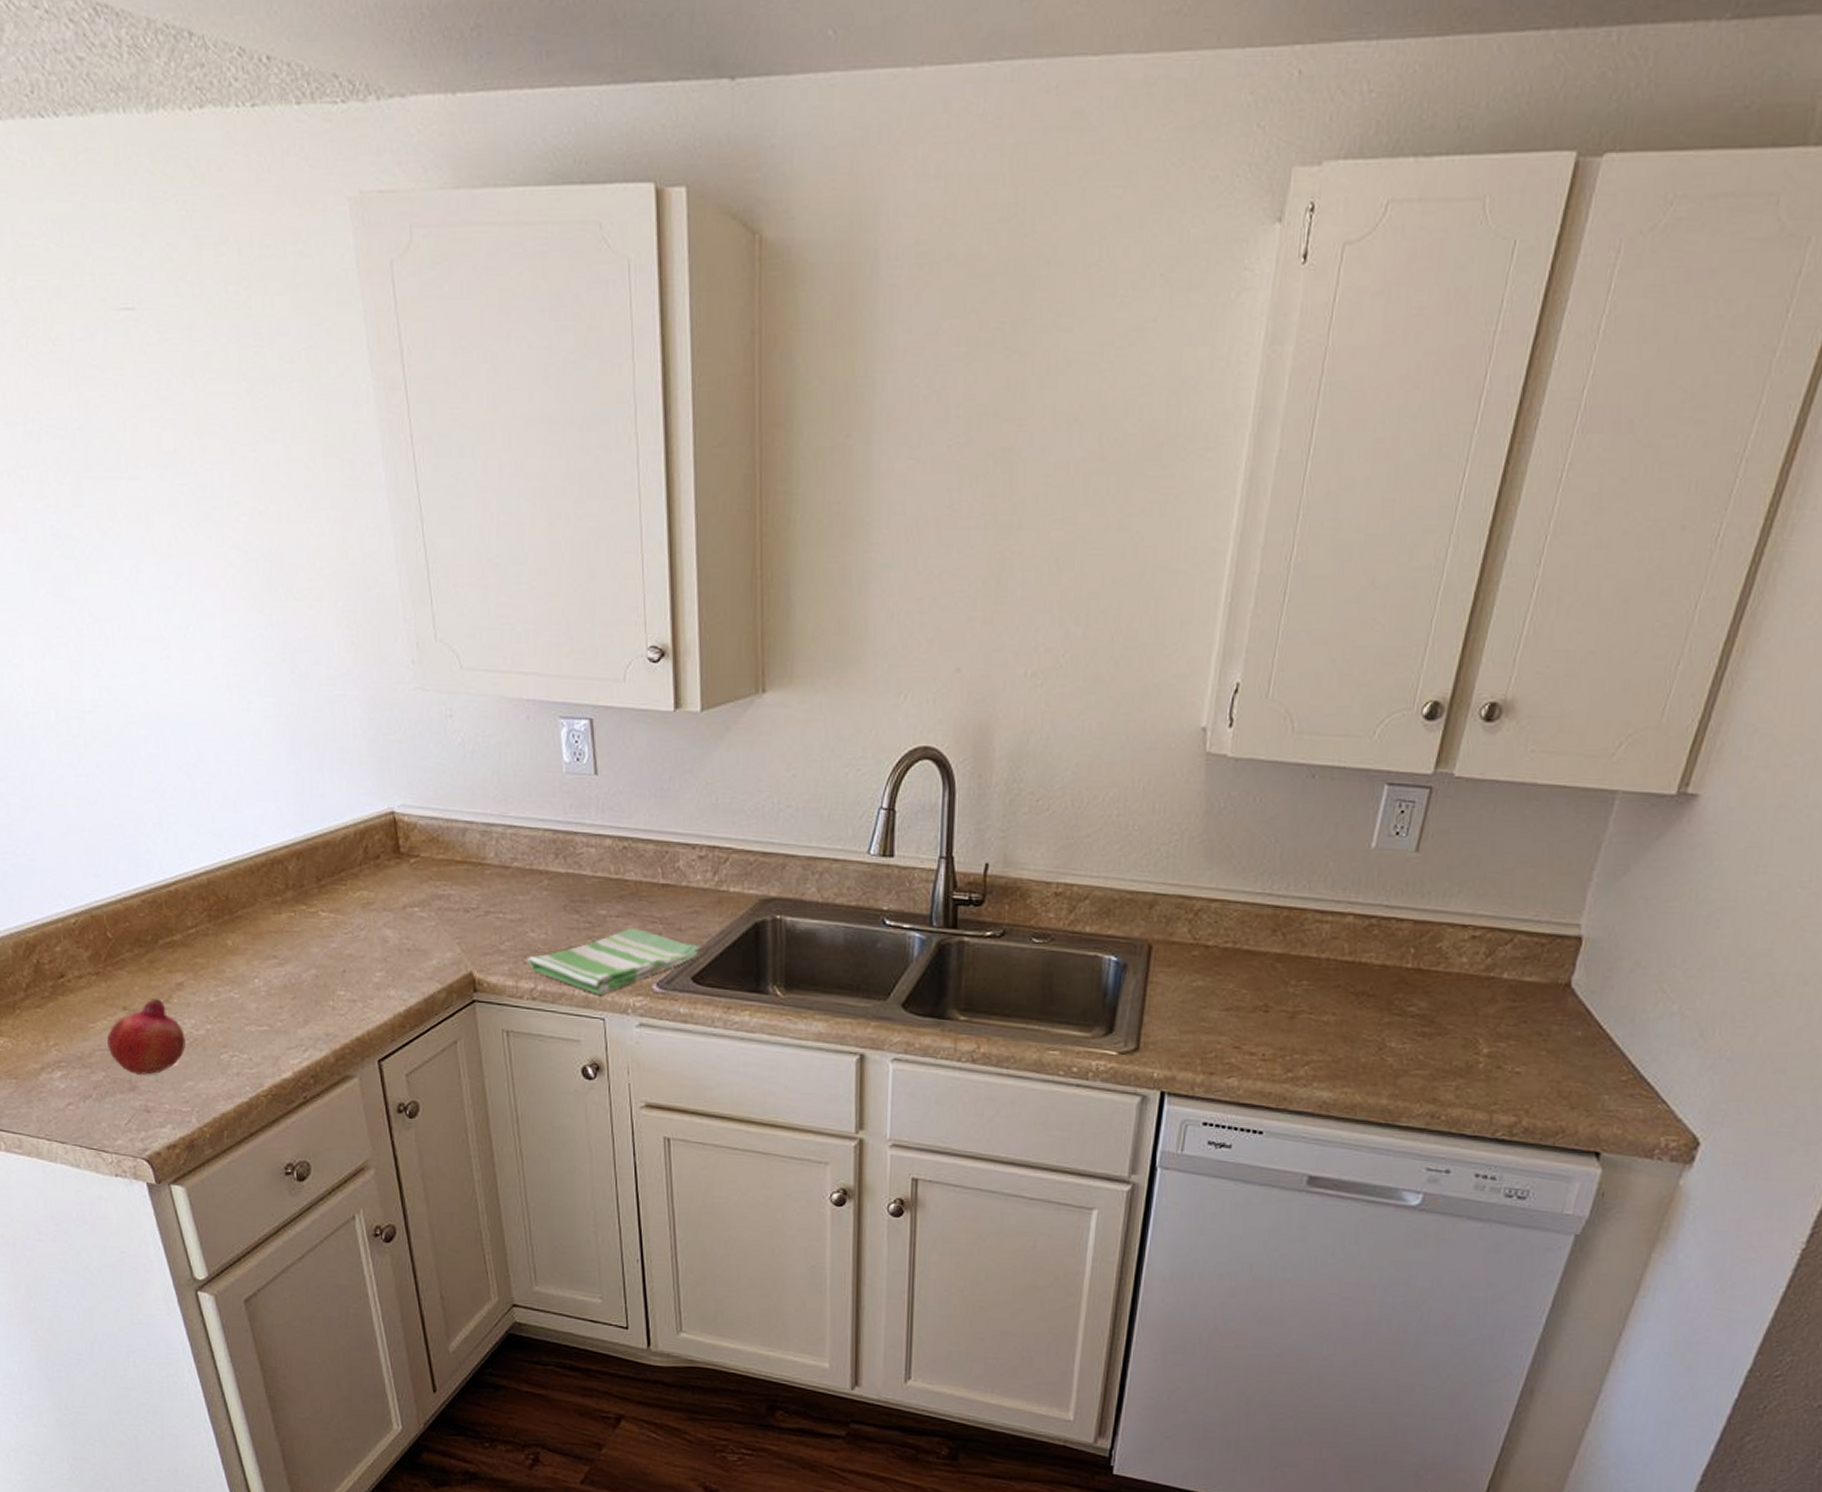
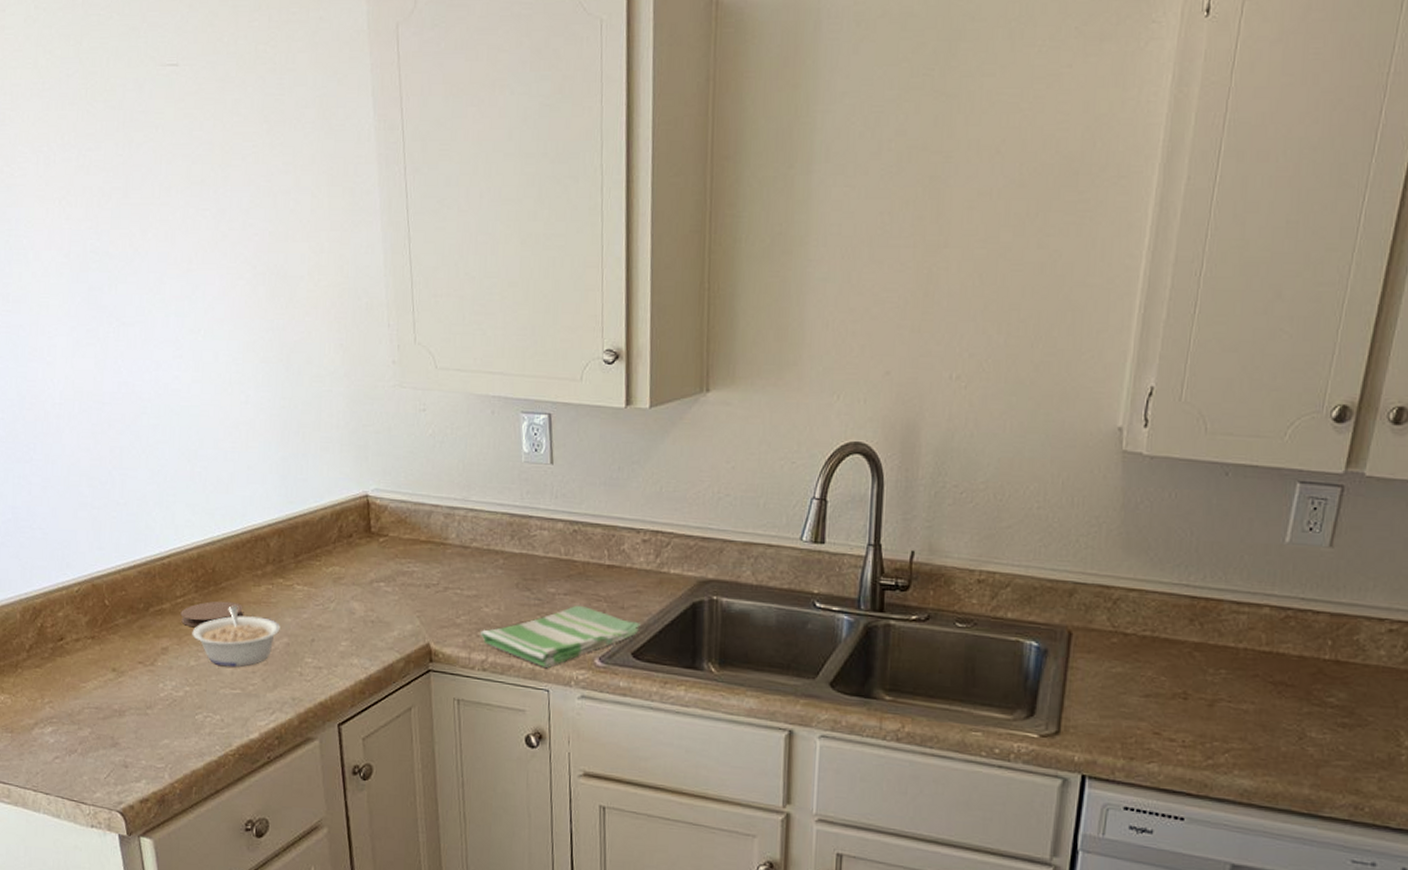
fruit: present [107,999,186,1075] -> none [96,662,166,733]
coaster: none [194,931,265,961] -> present [180,601,244,628]
legume: none [208,936,307,1003] -> present [192,606,280,667]

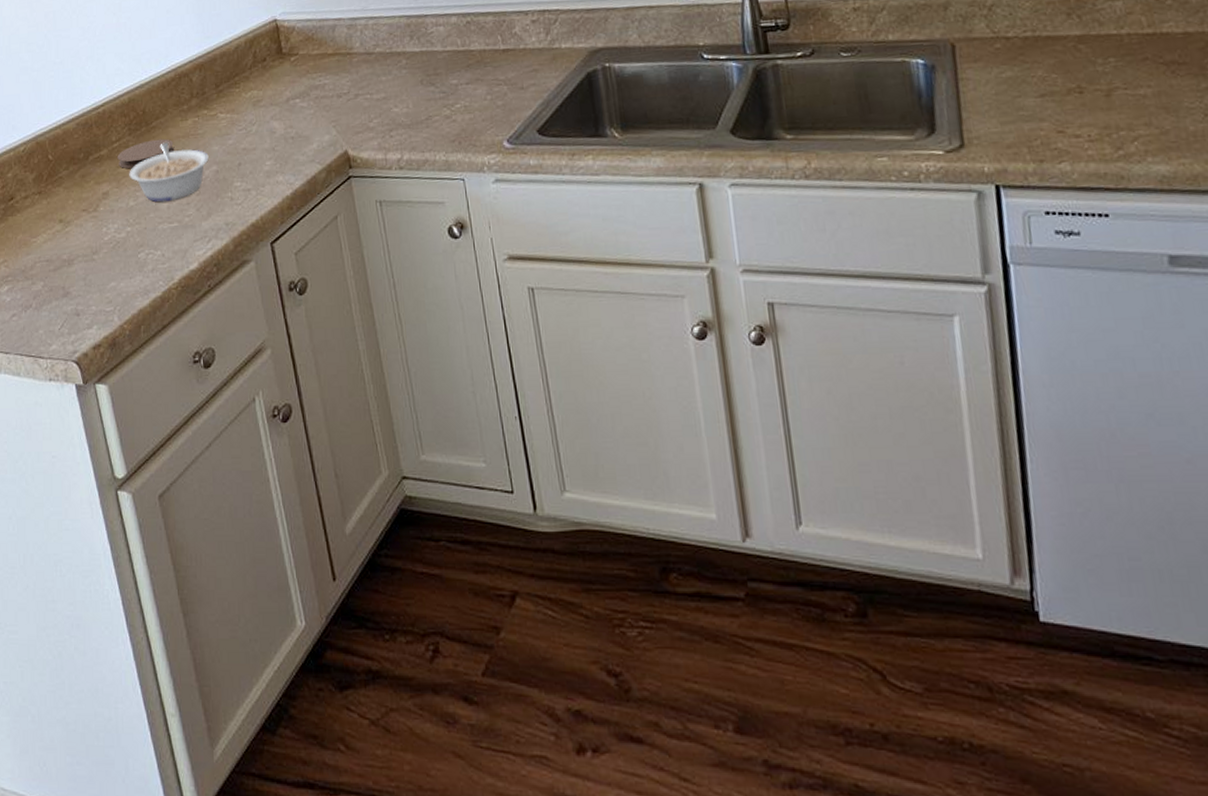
dish towel: present [481,605,640,668] -> none [393,91,541,157]

